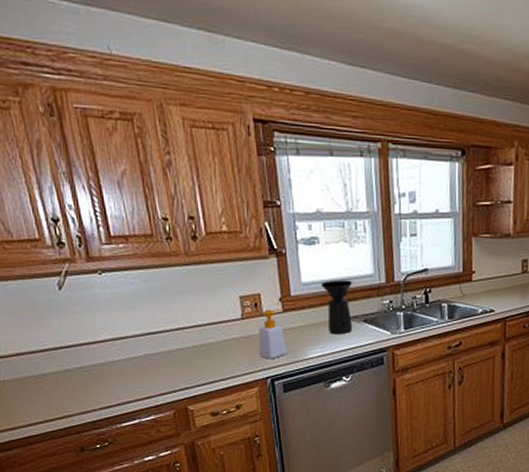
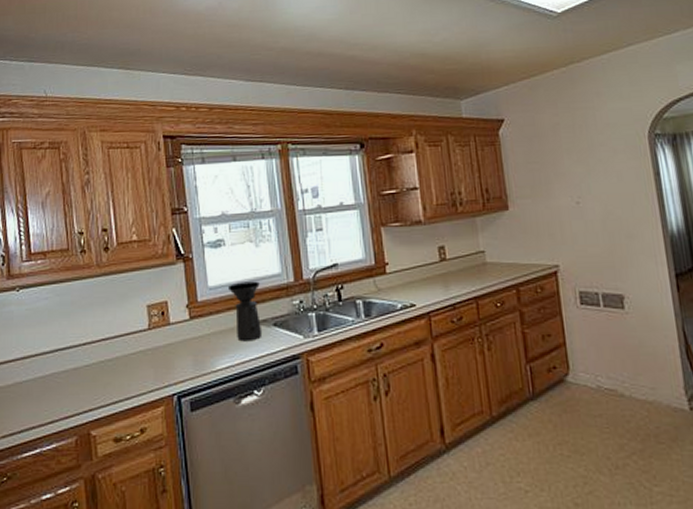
soap bottle: present [259,308,287,359] -> none [166,315,194,373]

